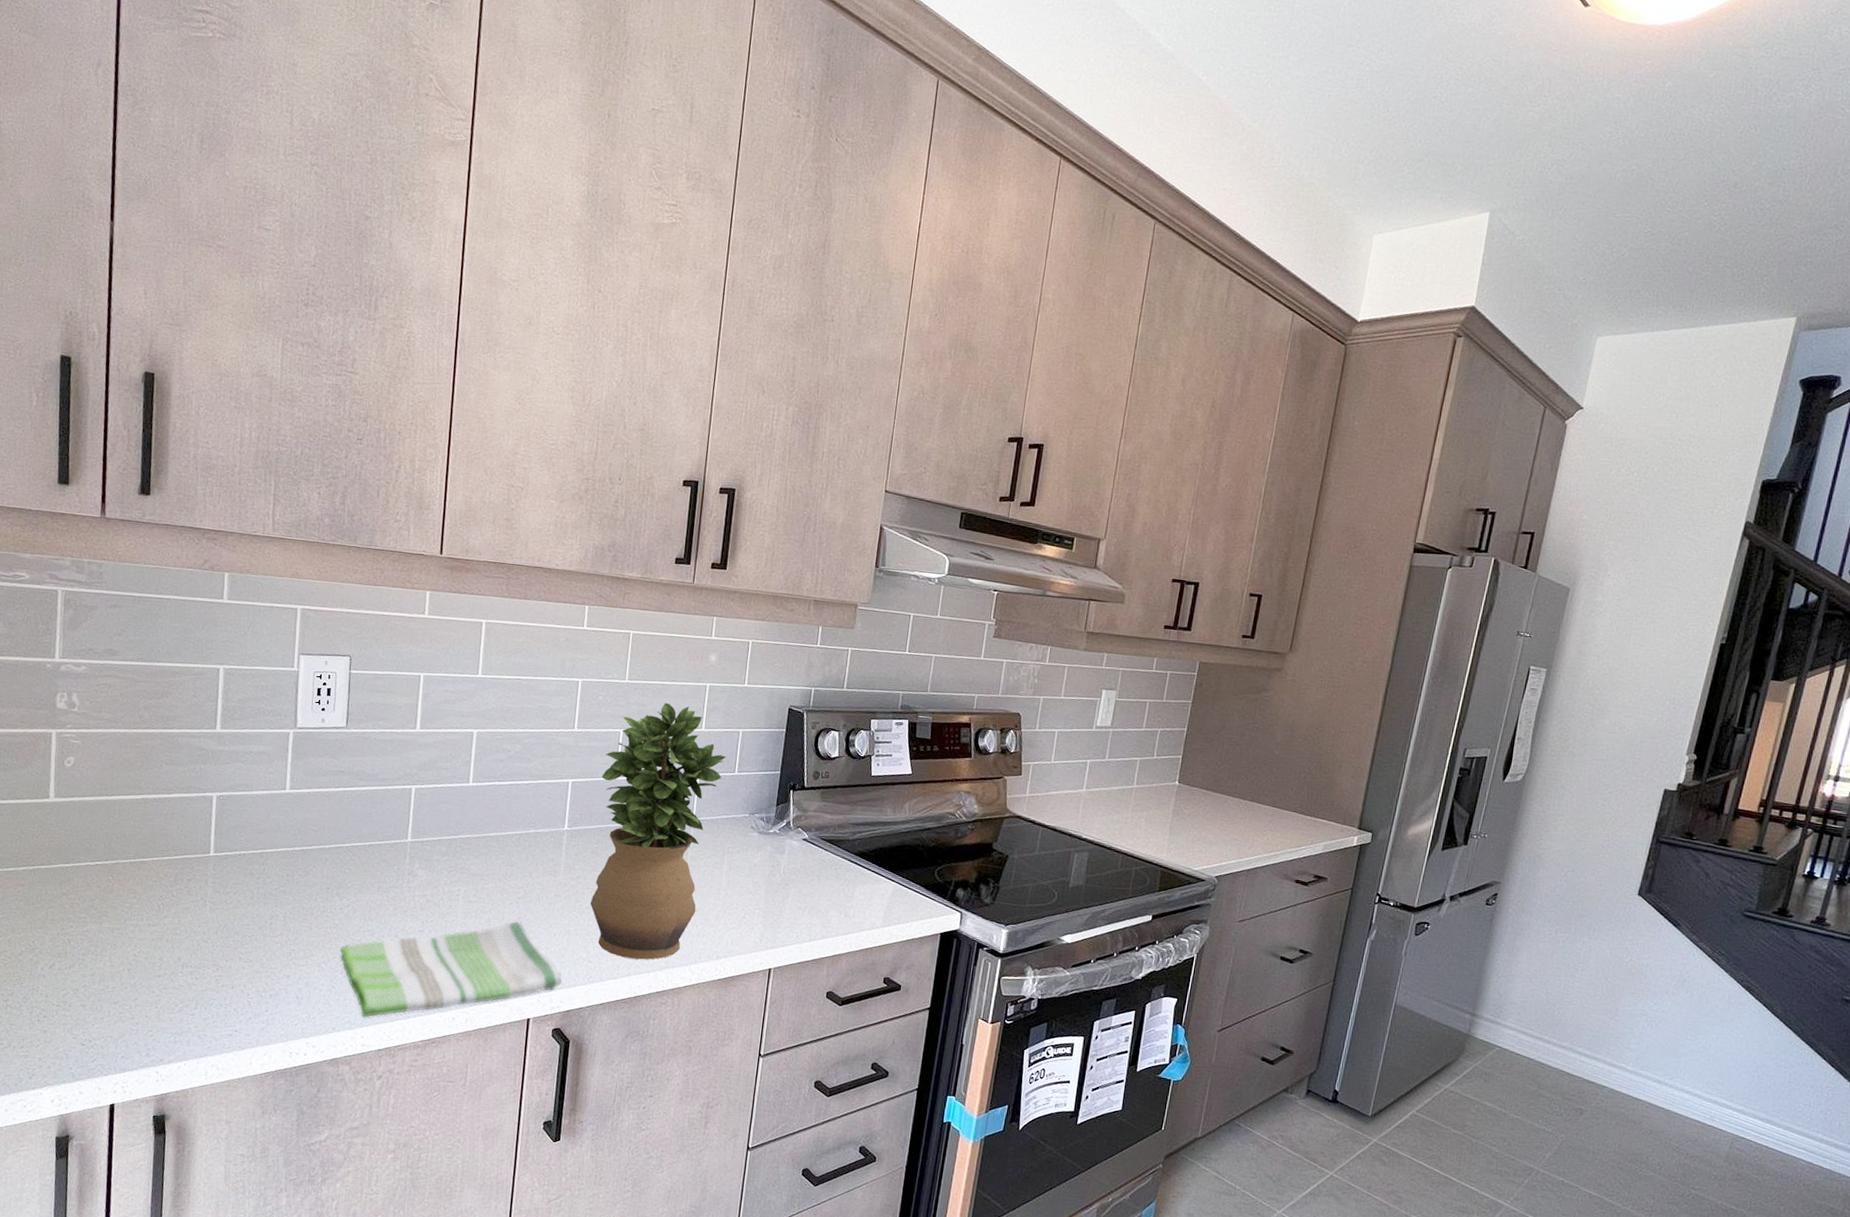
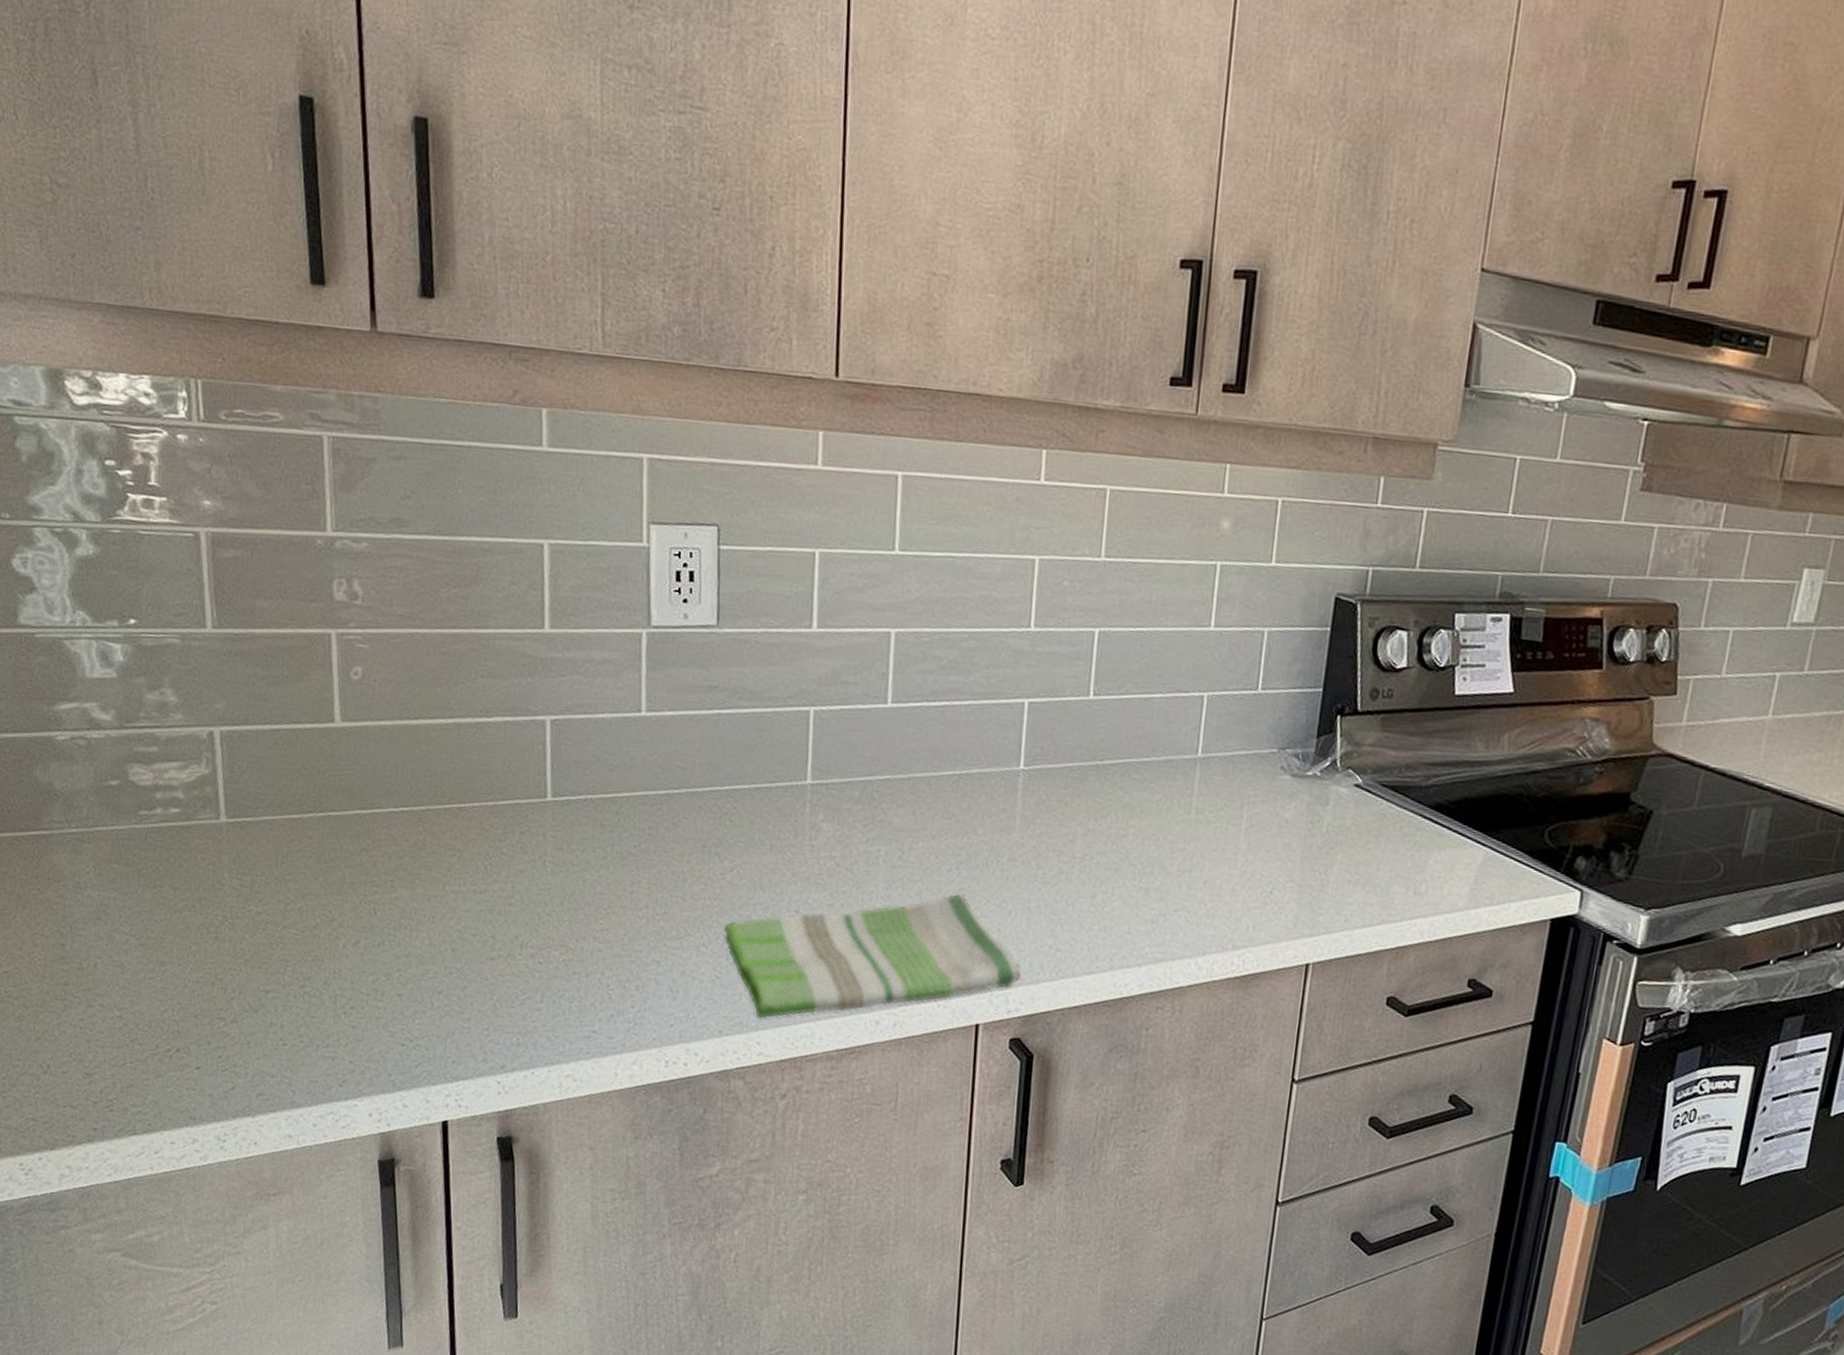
potted plant: present [590,702,727,960] -> none [1057,589,1246,949]

